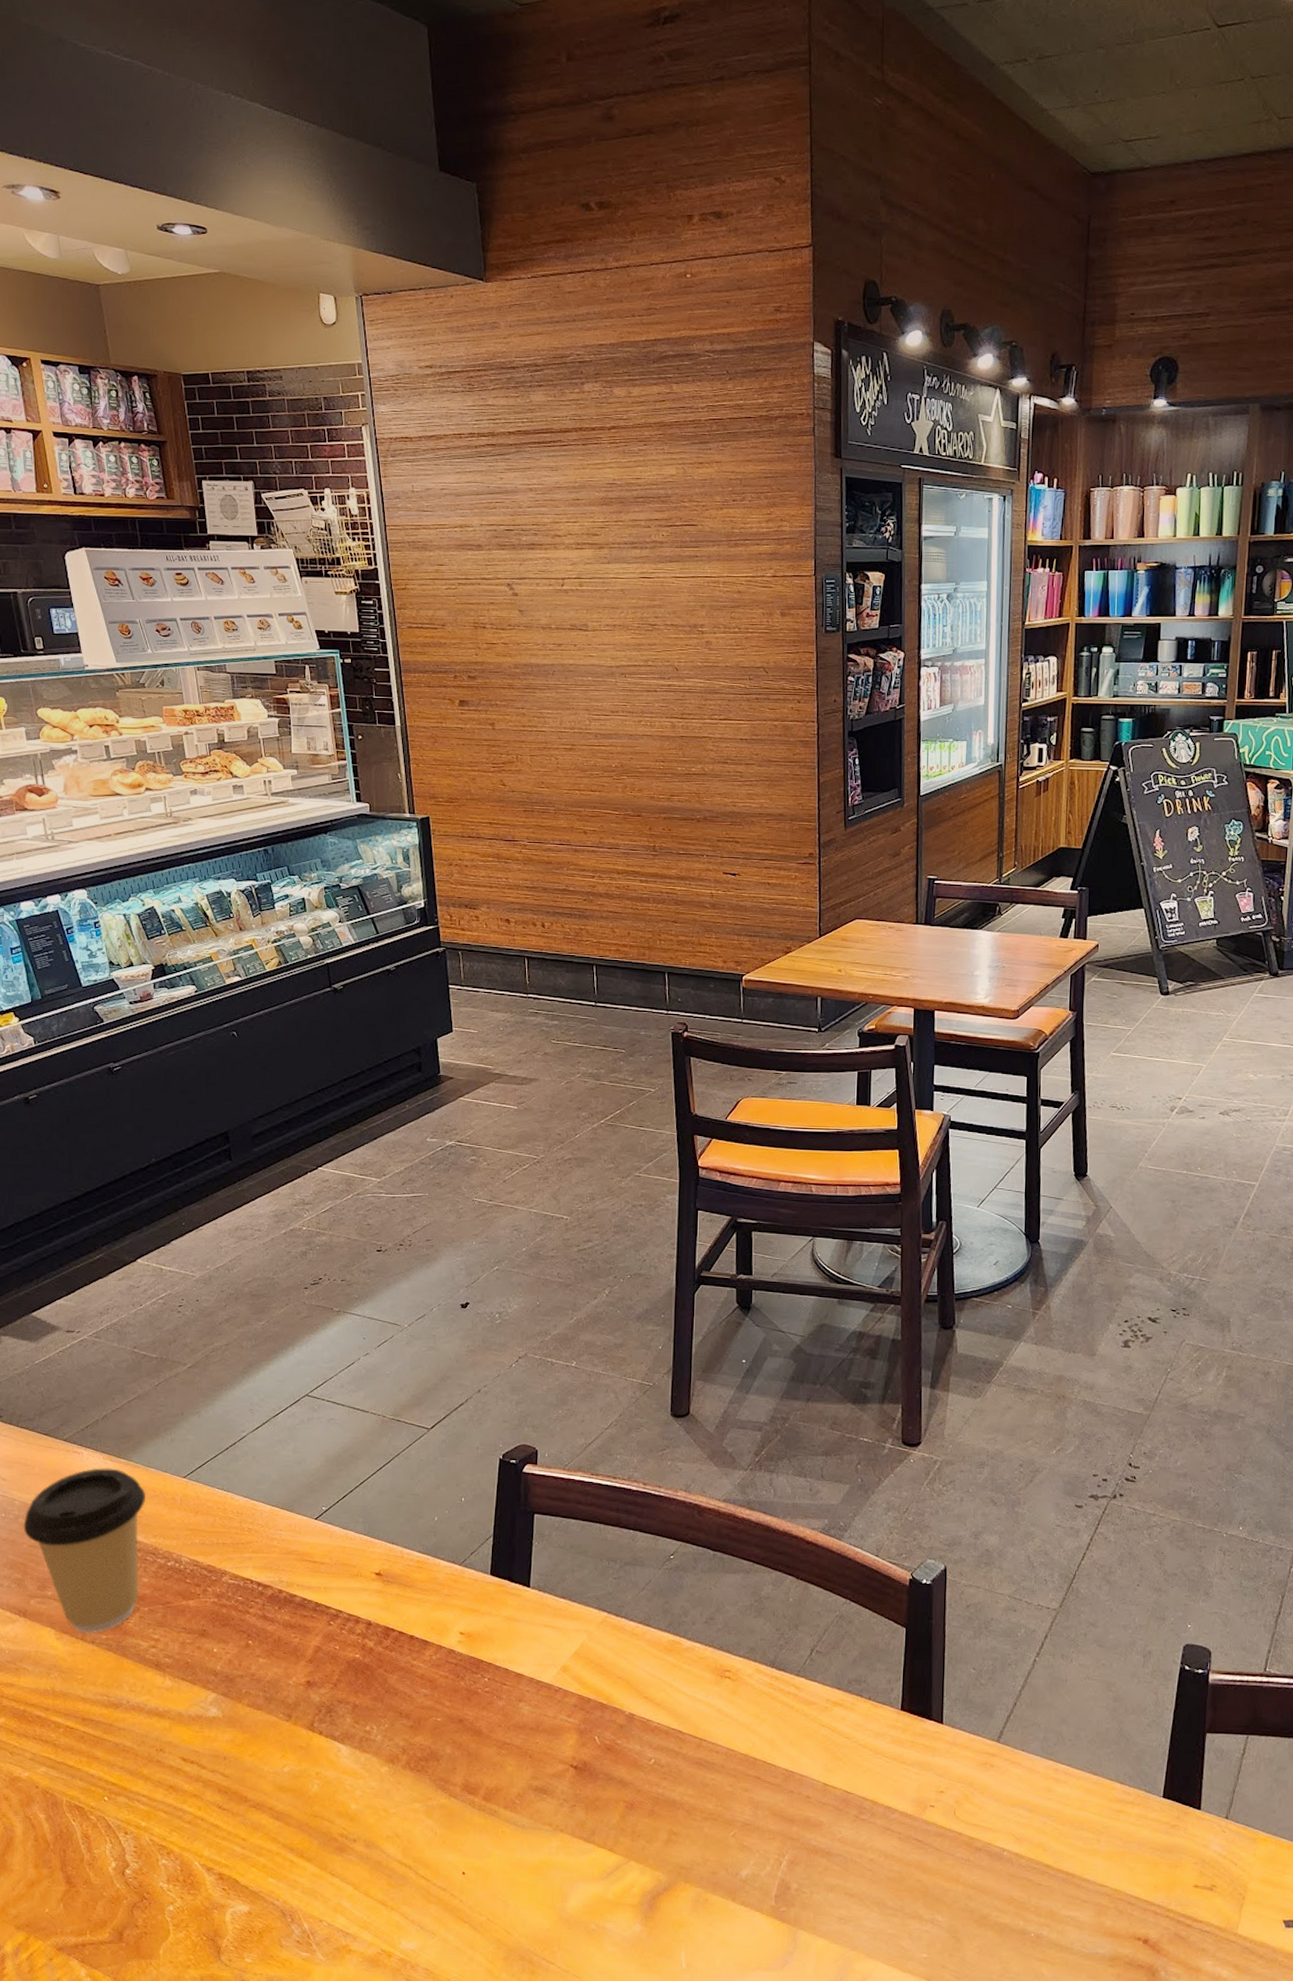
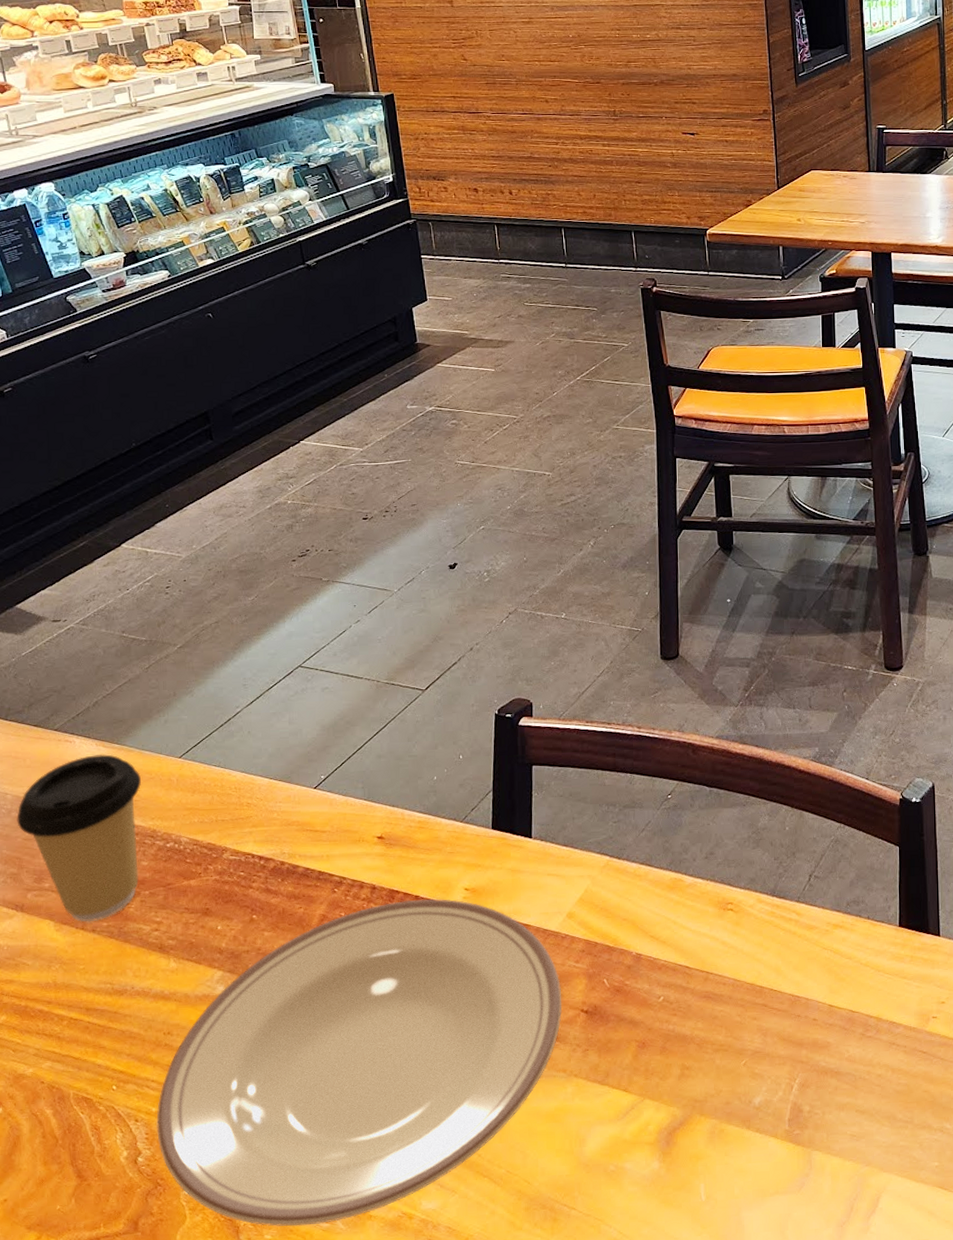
plate: none [145,1638,552,1953] -> present [156,899,563,1227]

